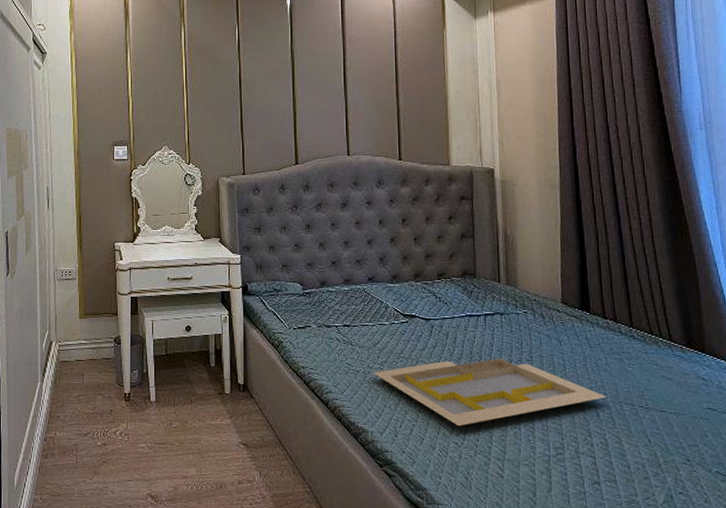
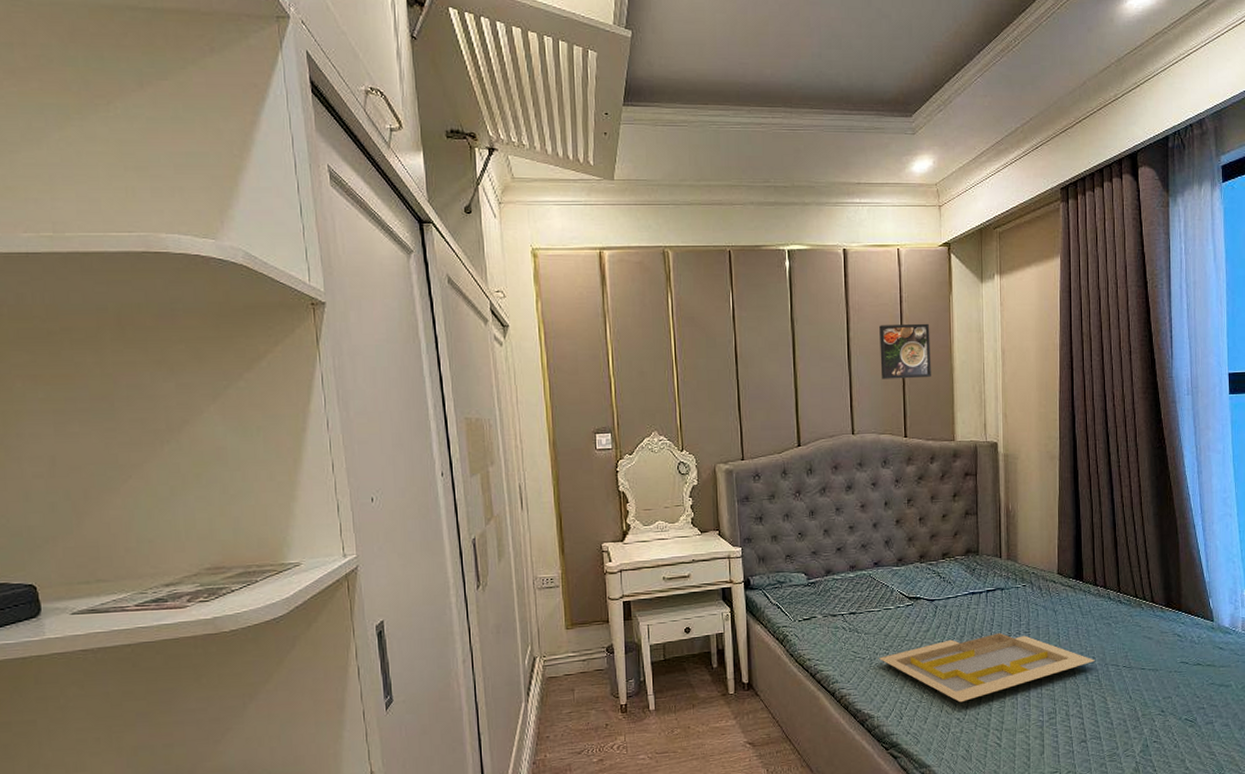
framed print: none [374,55,425,106] -> present [879,323,931,379]

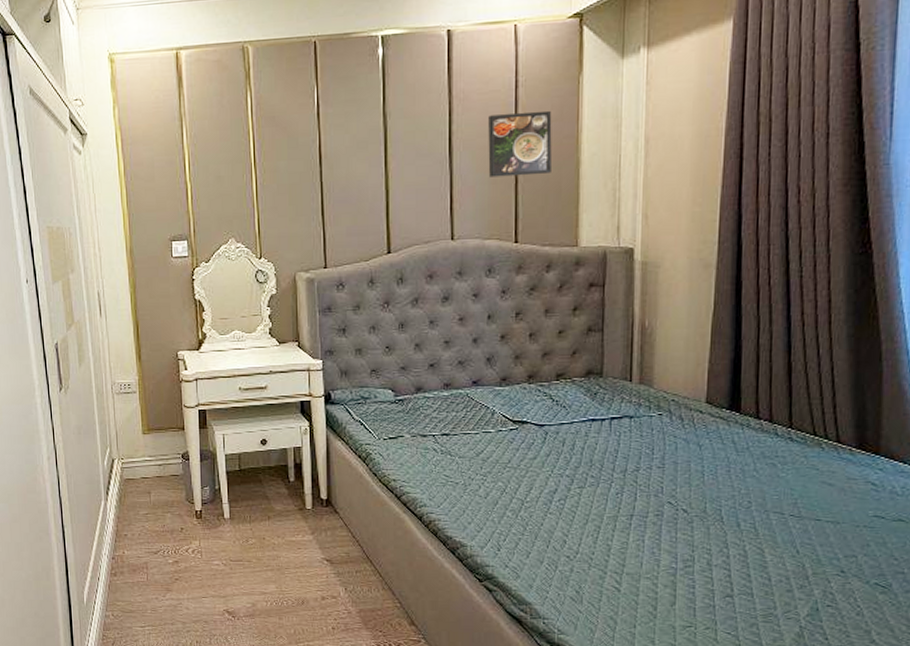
serving tray: present [879,632,1095,703] -> none [475,465,751,539]

